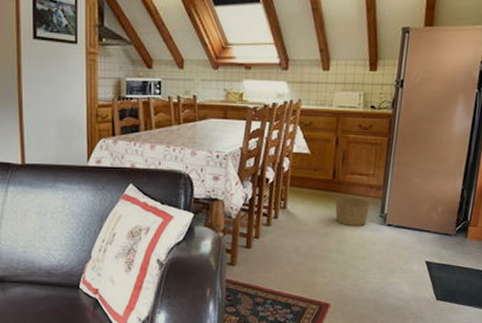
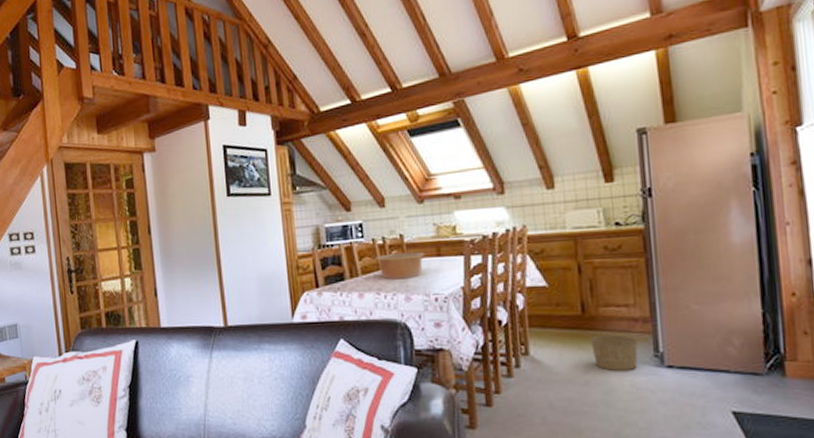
bowl: none [169,111,214,136] -> present [375,252,425,280]

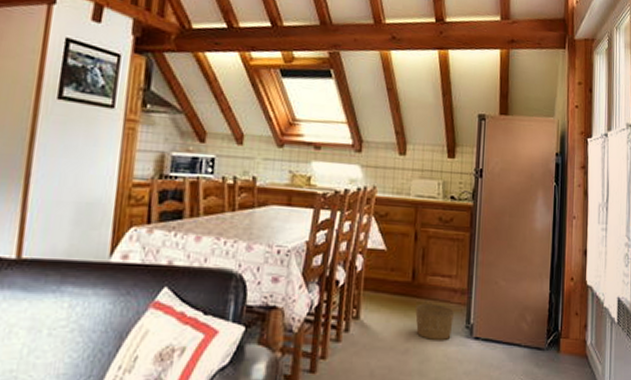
bowl: present [375,252,425,280] -> none [222,195,276,226]

